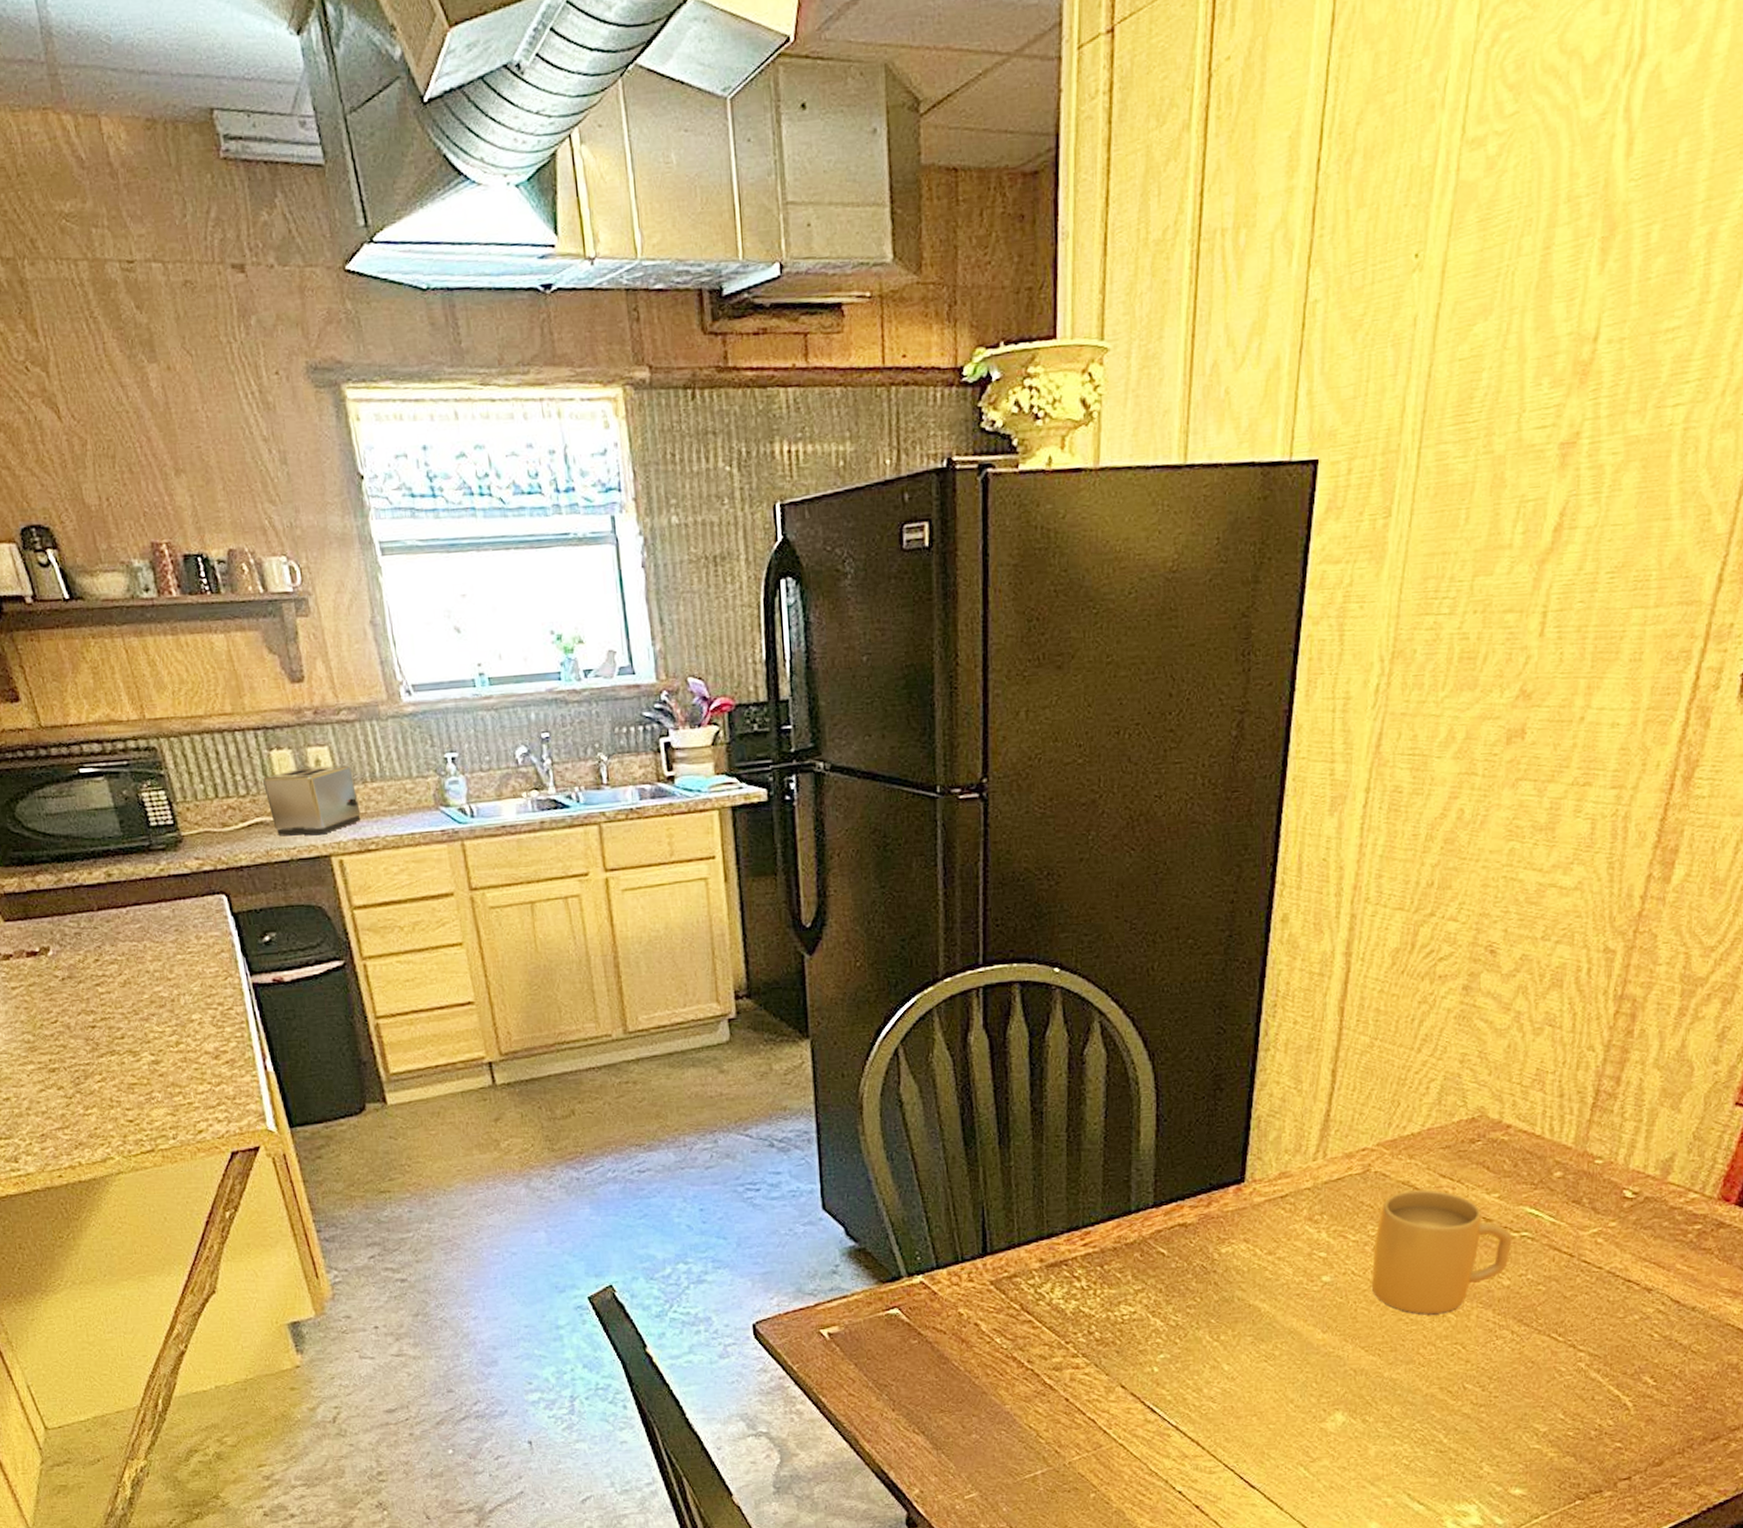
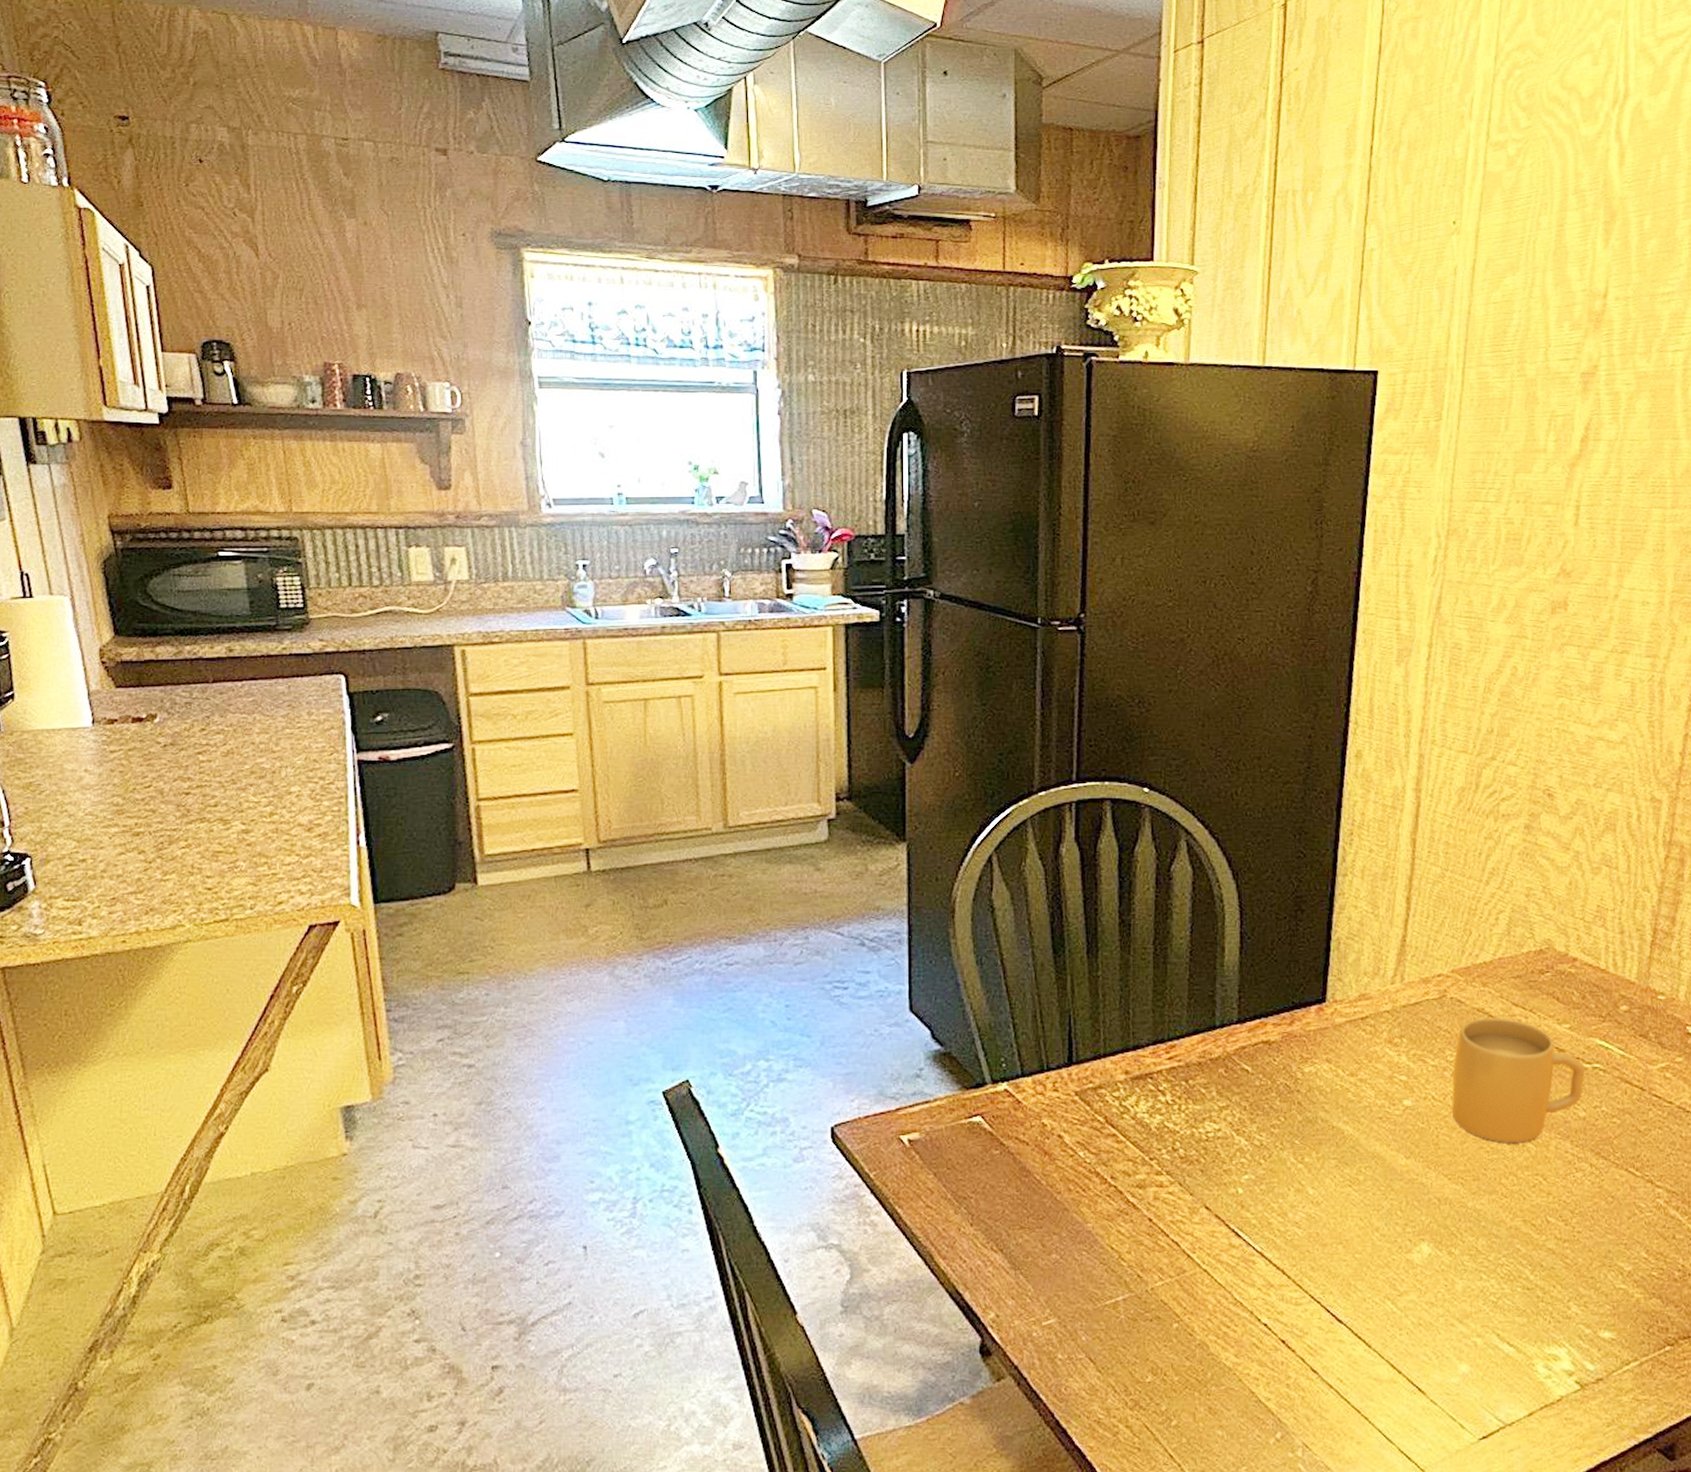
toaster: present [263,765,361,836] -> none [398,564,489,626]

